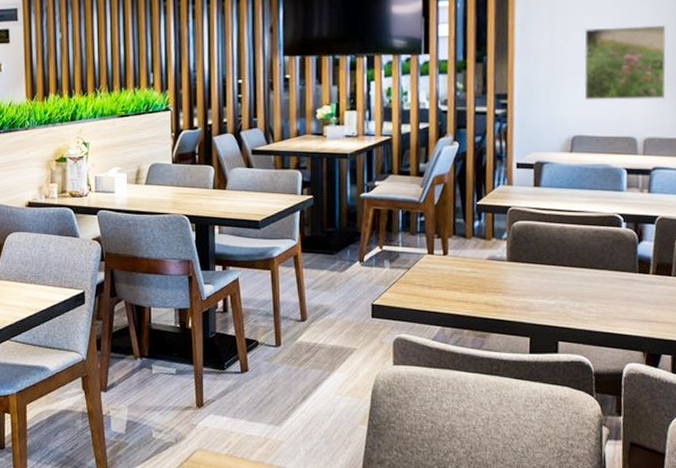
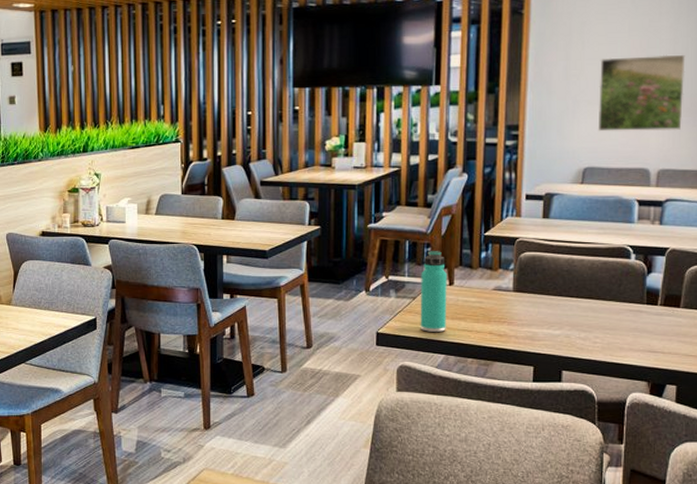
thermos bottle: none [415,219,442,303] -> present [420,250,447,332]

